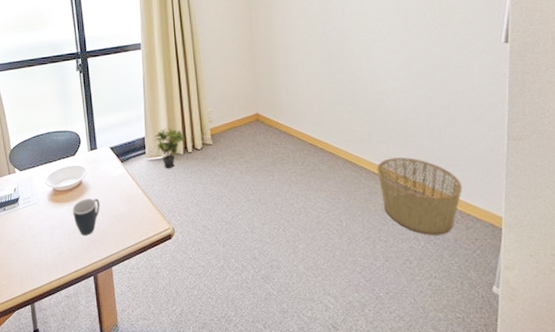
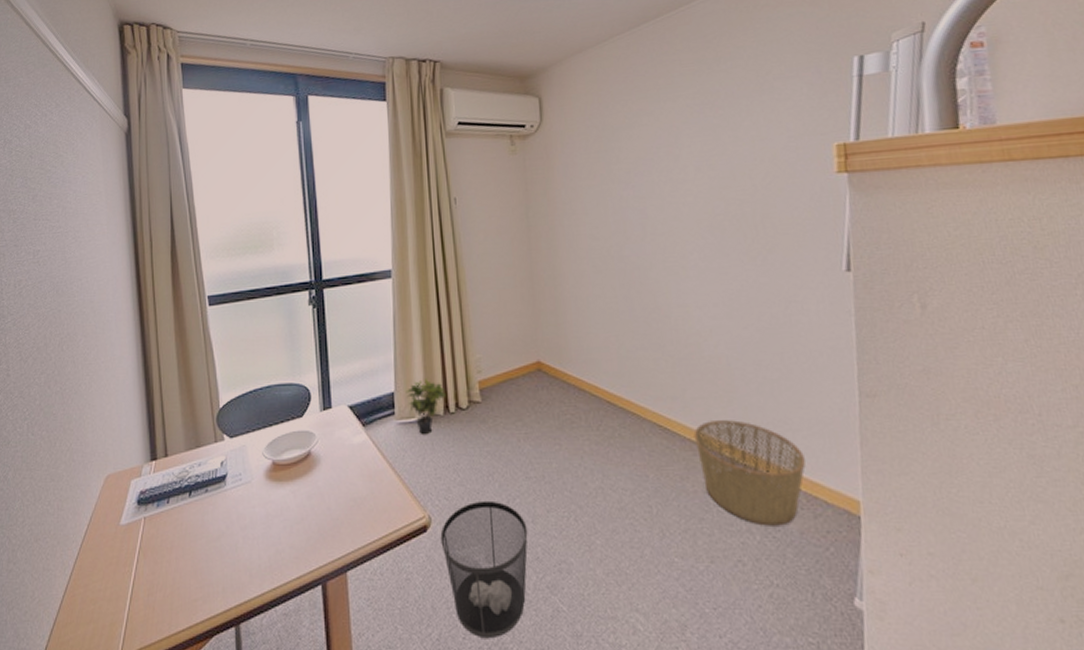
mug: present [73,199,100,235] -> none [297,476,333,527]
waste bin: none [181,216,248,314] -> present [440,500,528,639]

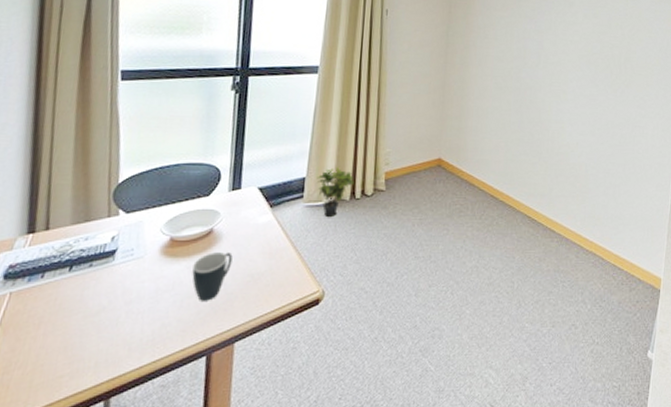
mug: none [297,476,333,527] -> present [192,252,233,301]
waste bin: present [440,500,528,639] -> none [330,277,410,398]
basket: present [693,420,806,526] -> none [553,215,629,298]

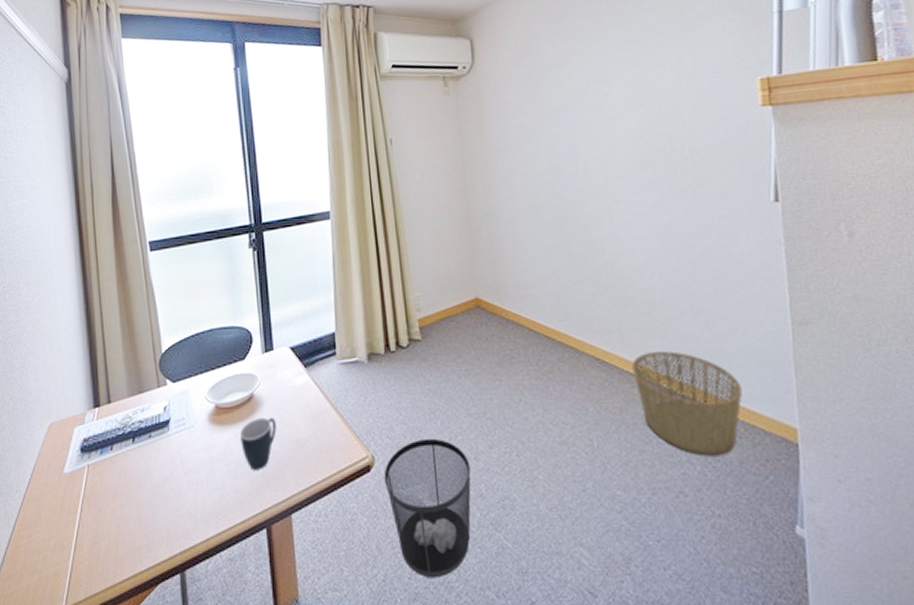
potted plant: present [316,167,354,216] -> none [346,318,386,373]
waste bin: none [330,277,410,398] -> present [384,438,471,579]
basket: none [553,215,629,298] -> present [631,351,742,456]

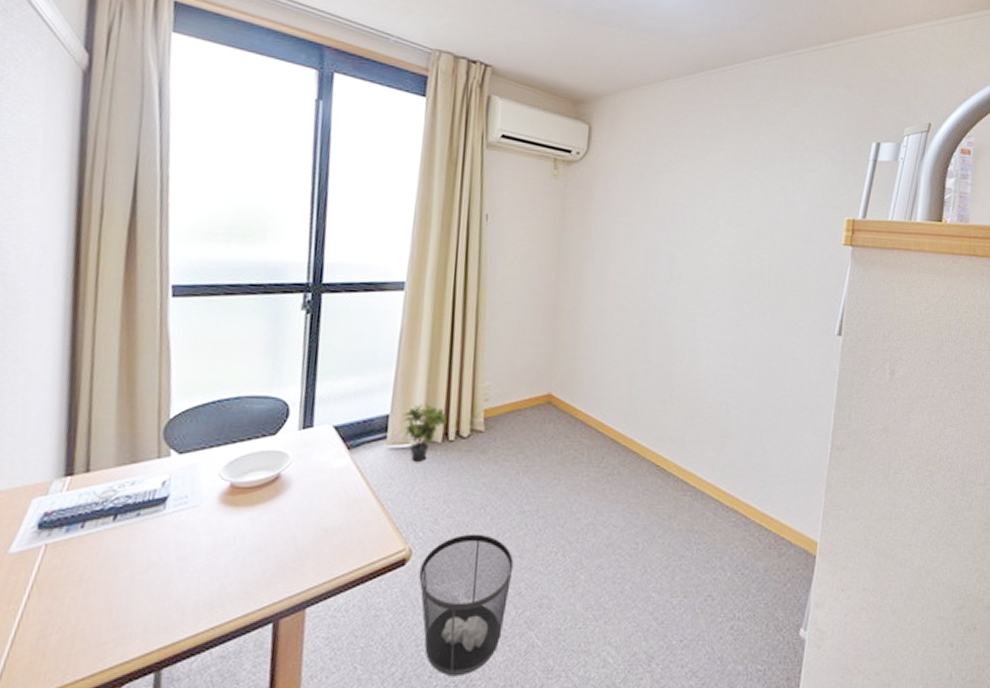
mug: present [240,418,276,470] -> none [256,502,304,559]
potted plant: none [346,318,386,373] -> present [402,403,447,461]
basket: present [631,351,742,456] -> none [686,463,779,564]

